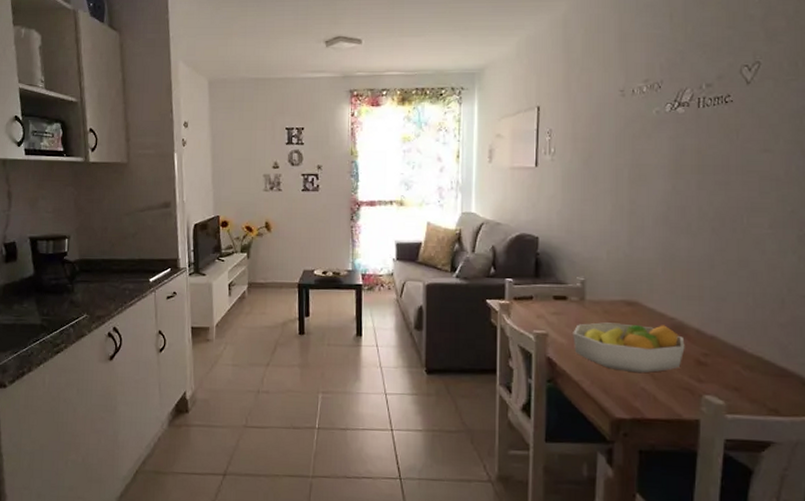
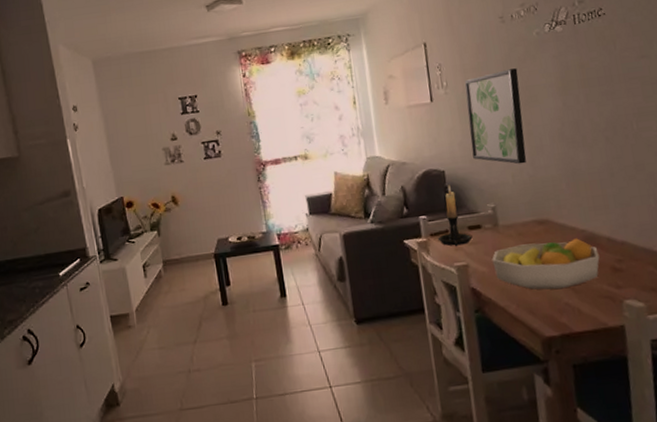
candle holder: none [520,251,556,314] -> present [437,184,473,246]
wall art: none [570,144,630,242] -> present [464,68,527,164]

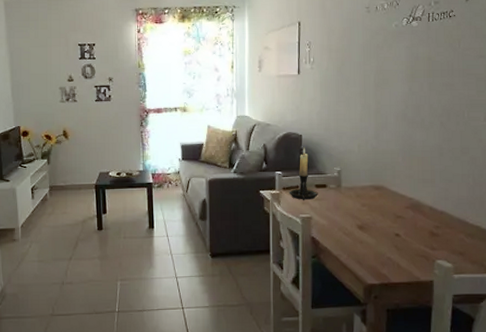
wall art: present [464,68,527,164] -> none [327,54,375,137]
fruit bowl: present [492,238,600,290] -> none [332,204,421,246]

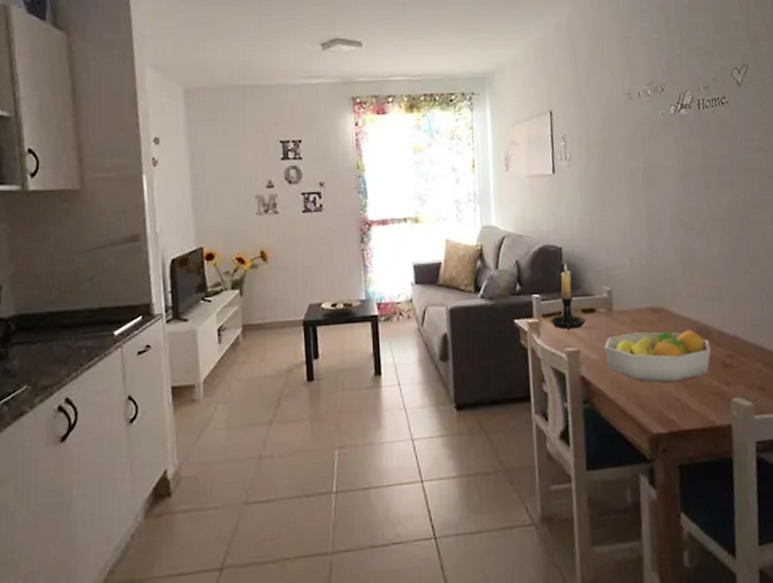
fruit bowl: none [332,204,421,246] -> present [604,329,711,383]

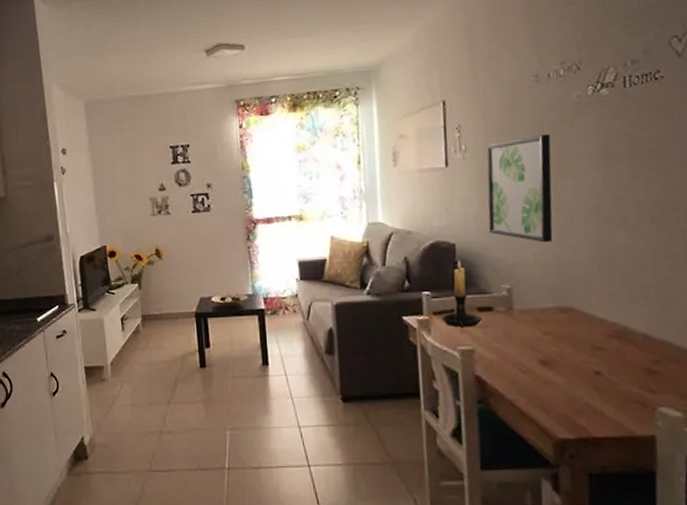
wall art: none [588,147,645,247] -> present [486,134,553,243]
fruit bowl: present [604,329,711,383] -> none [502,331,632,387]

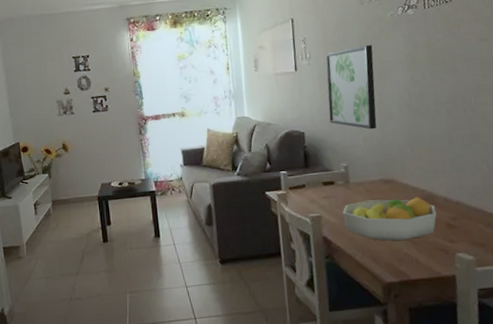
candle holder: present [441,259,482,328] -> none [295,144,326,199]
fruit bowl: none [502,331,632,387] -> present [342,197,437,241]

